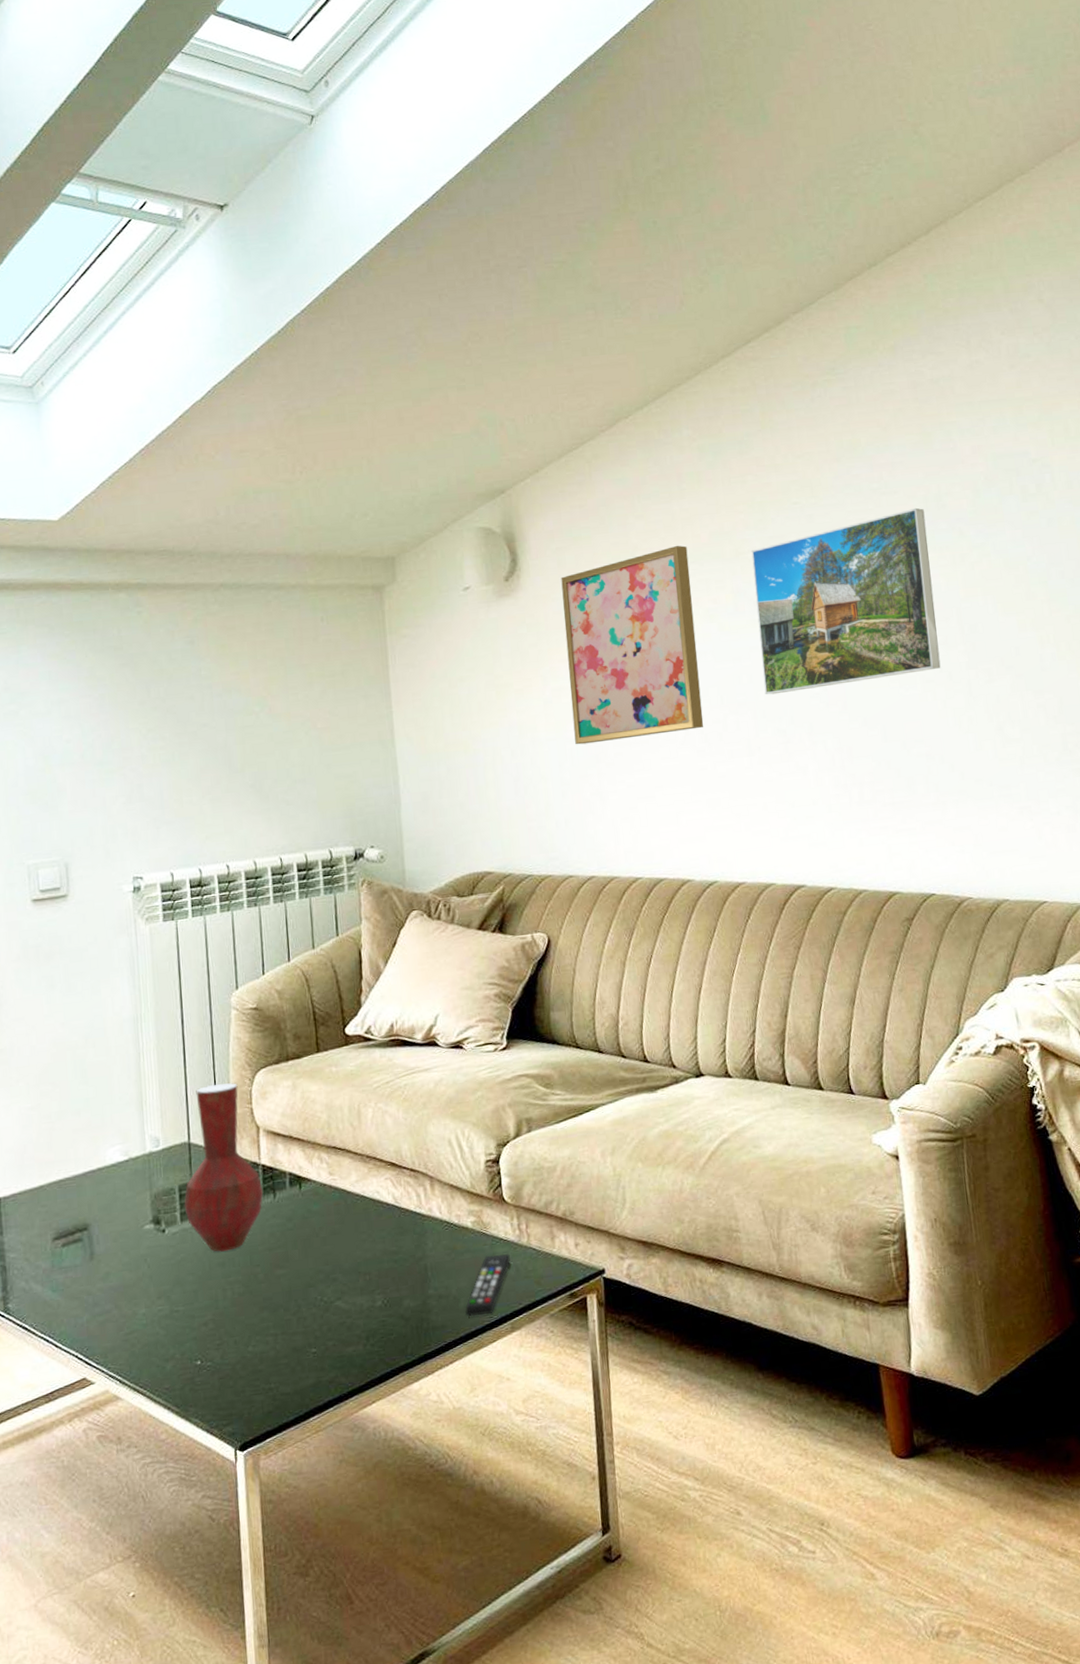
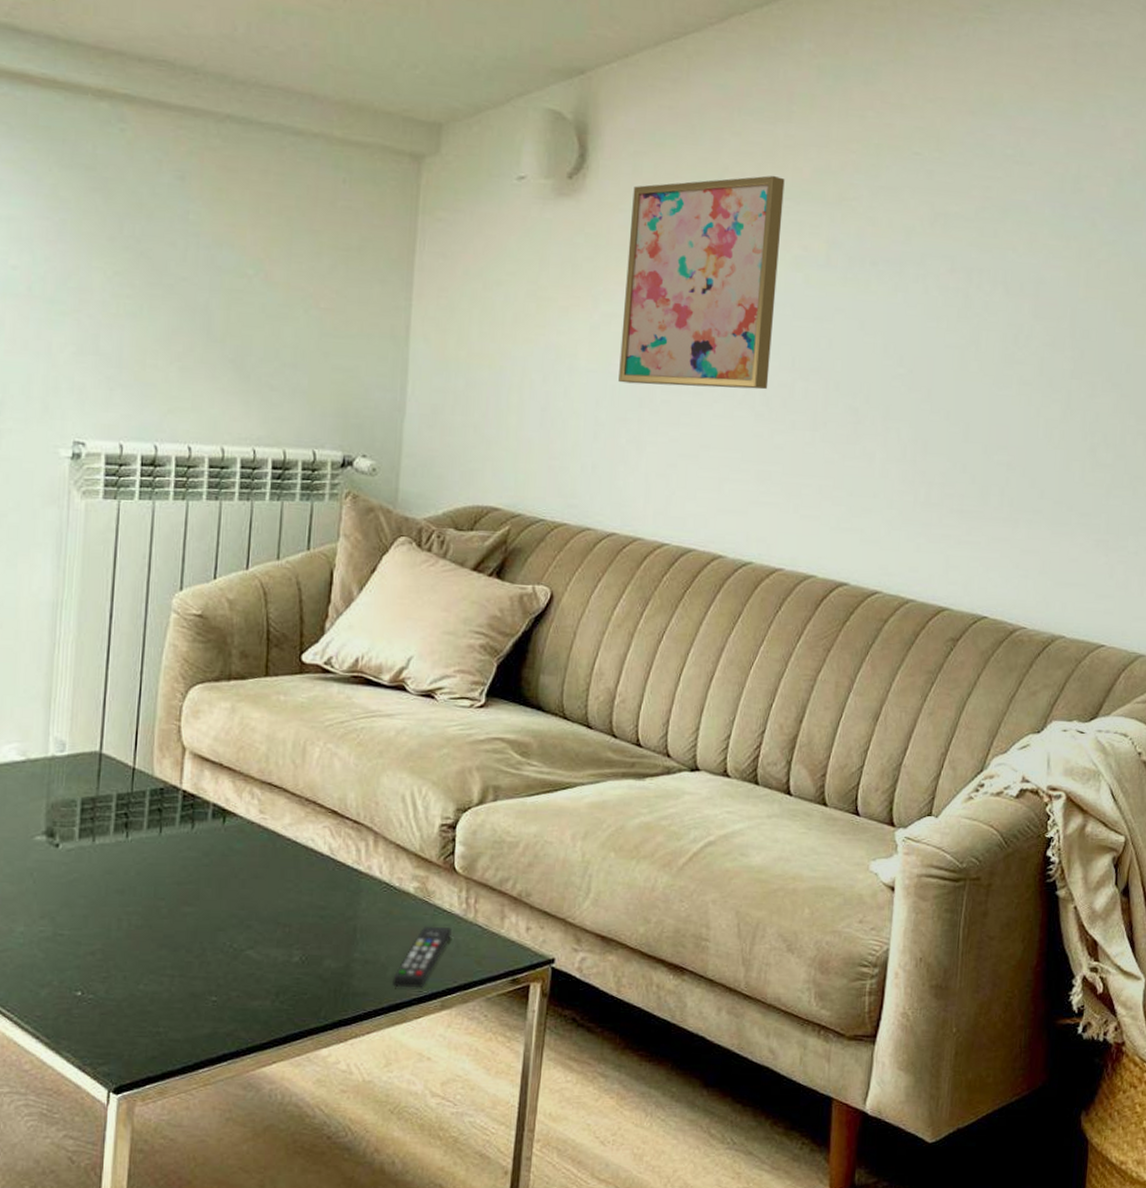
vase: present [184,1083,264,1252] -> none [85,692,181,878]
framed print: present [751,507,941,695] -> none [843,185,1058,372]

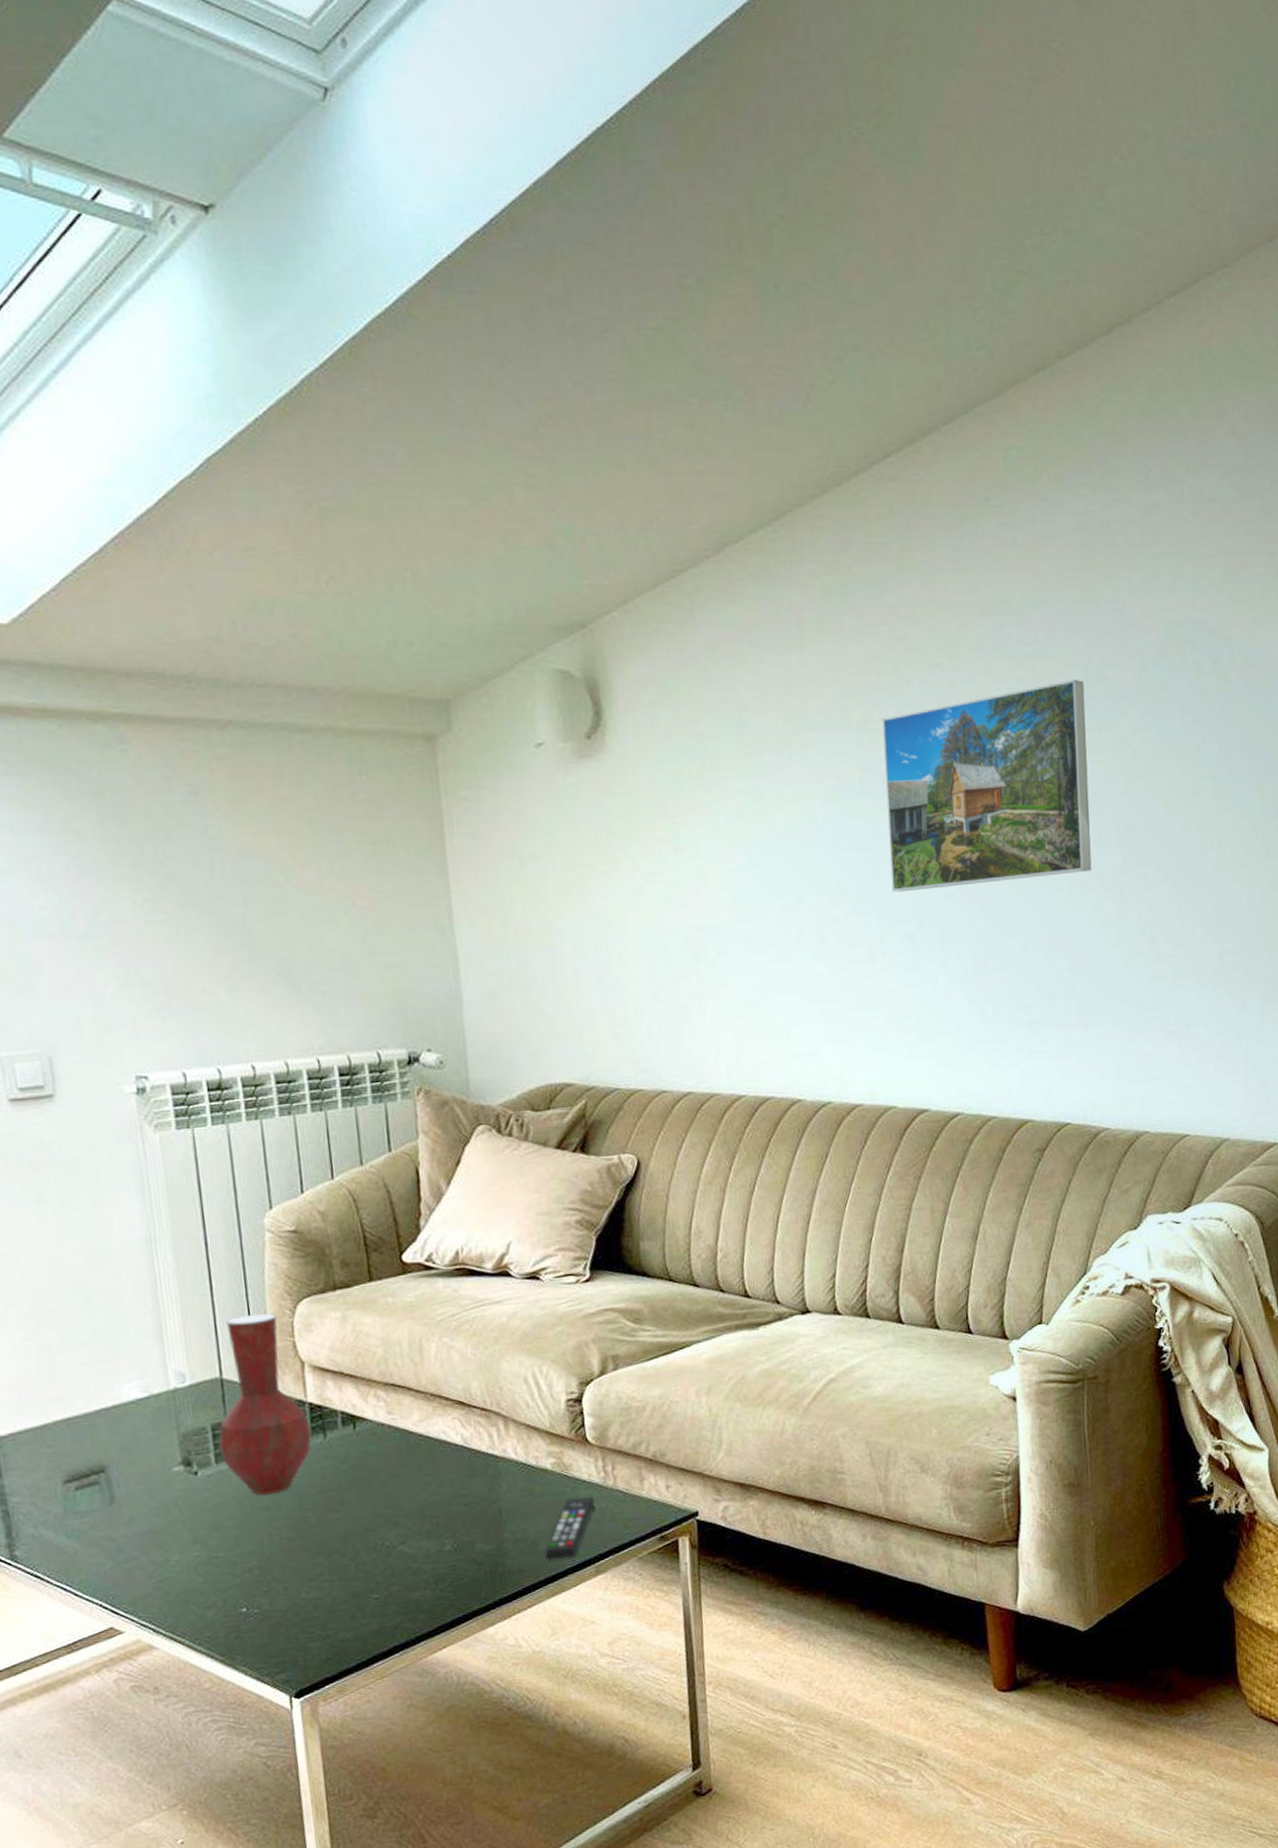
vase: none [85,692,181,878] -> present [218,1313,312,1496]
wall art: present [618,175,785,390] -> none [654,706,821,941]
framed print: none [843,185,1058,372] -> present [882,679,1092,892]

